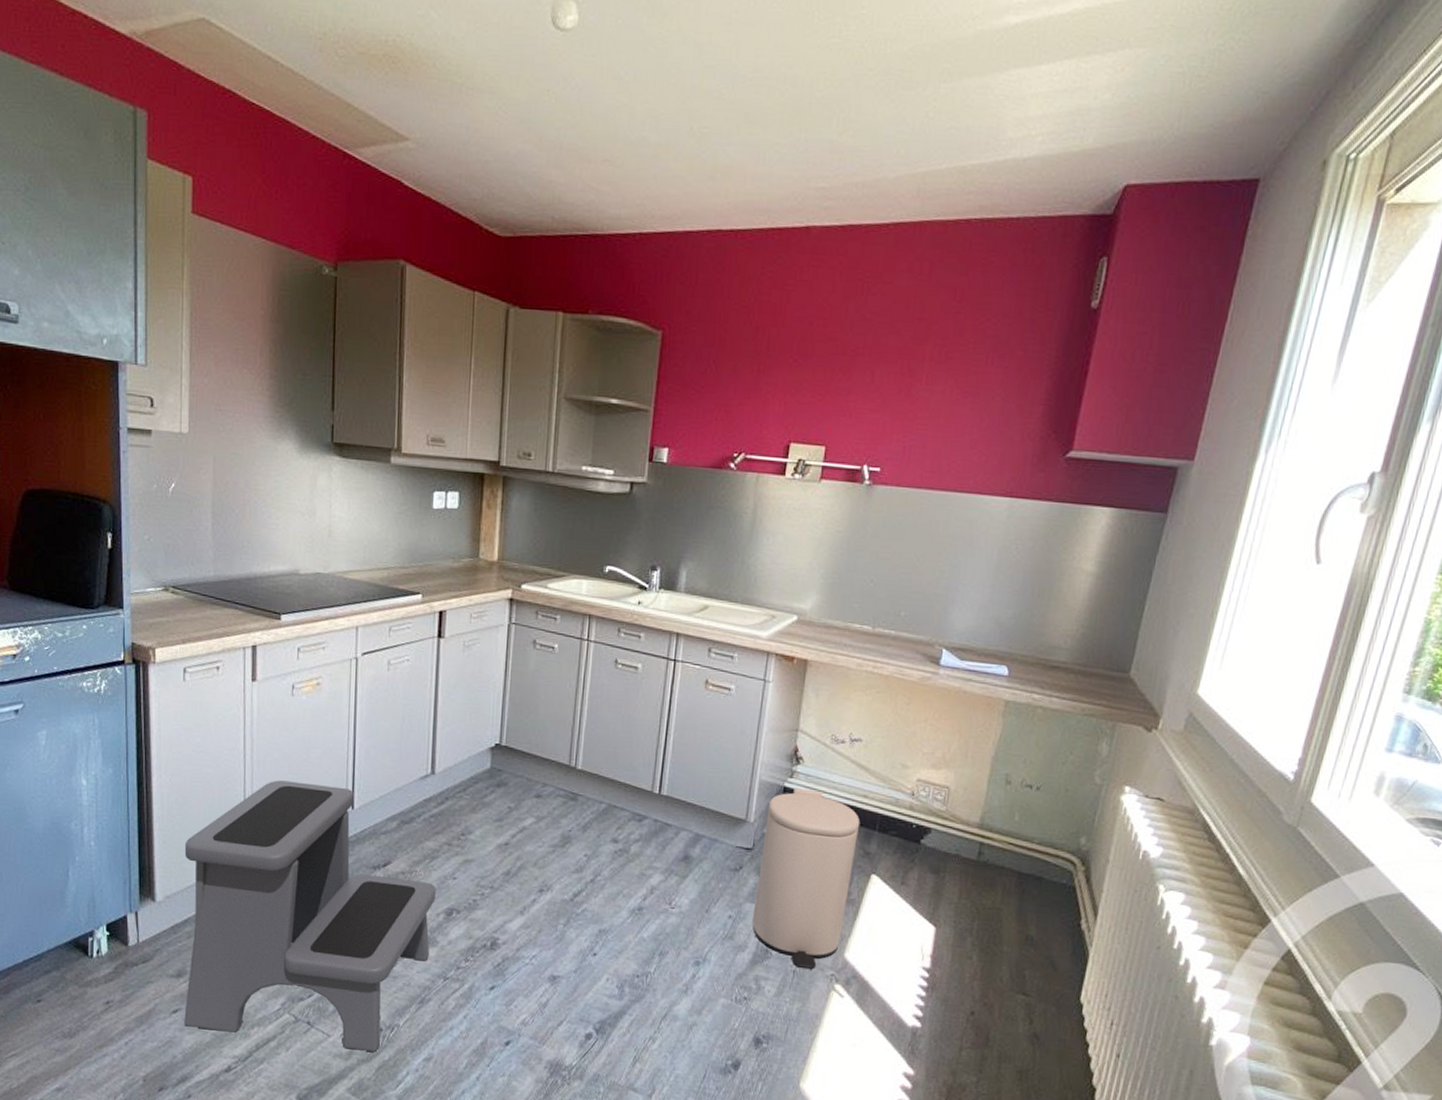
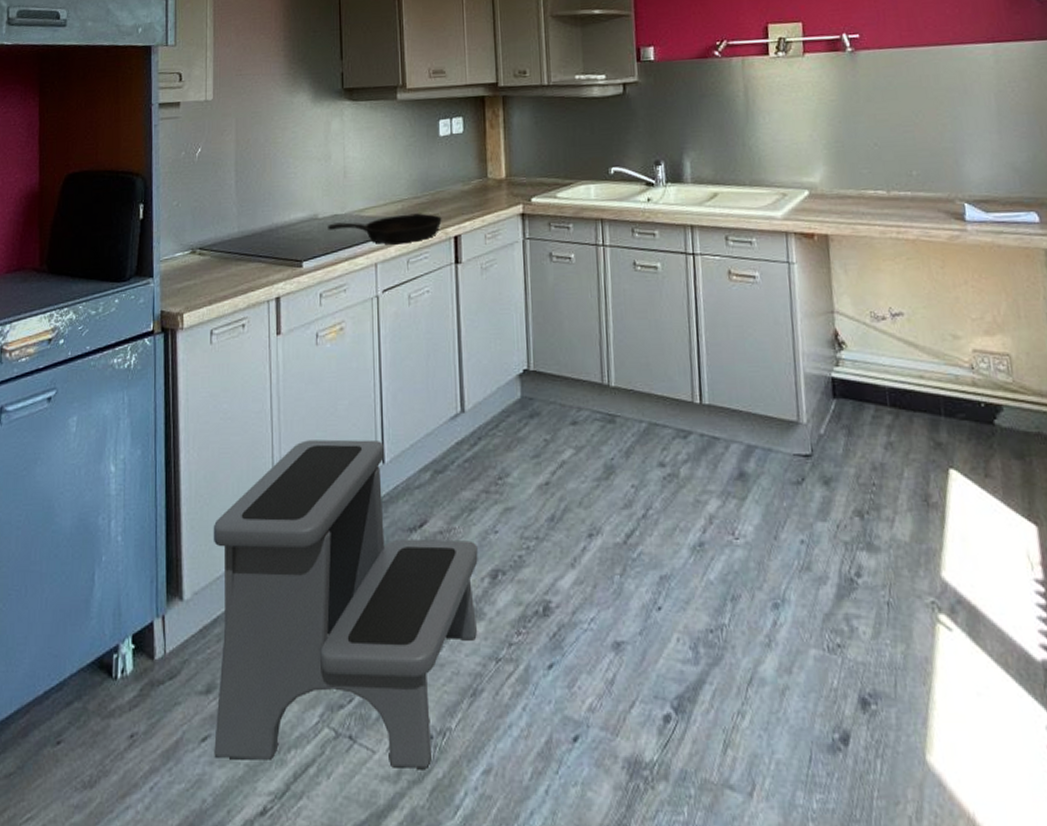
frying pan: none [309,581,428,611] -> present [328,213,442,244]
pedal bin: present [752,788,861,970] -> none [818,377,933,599]

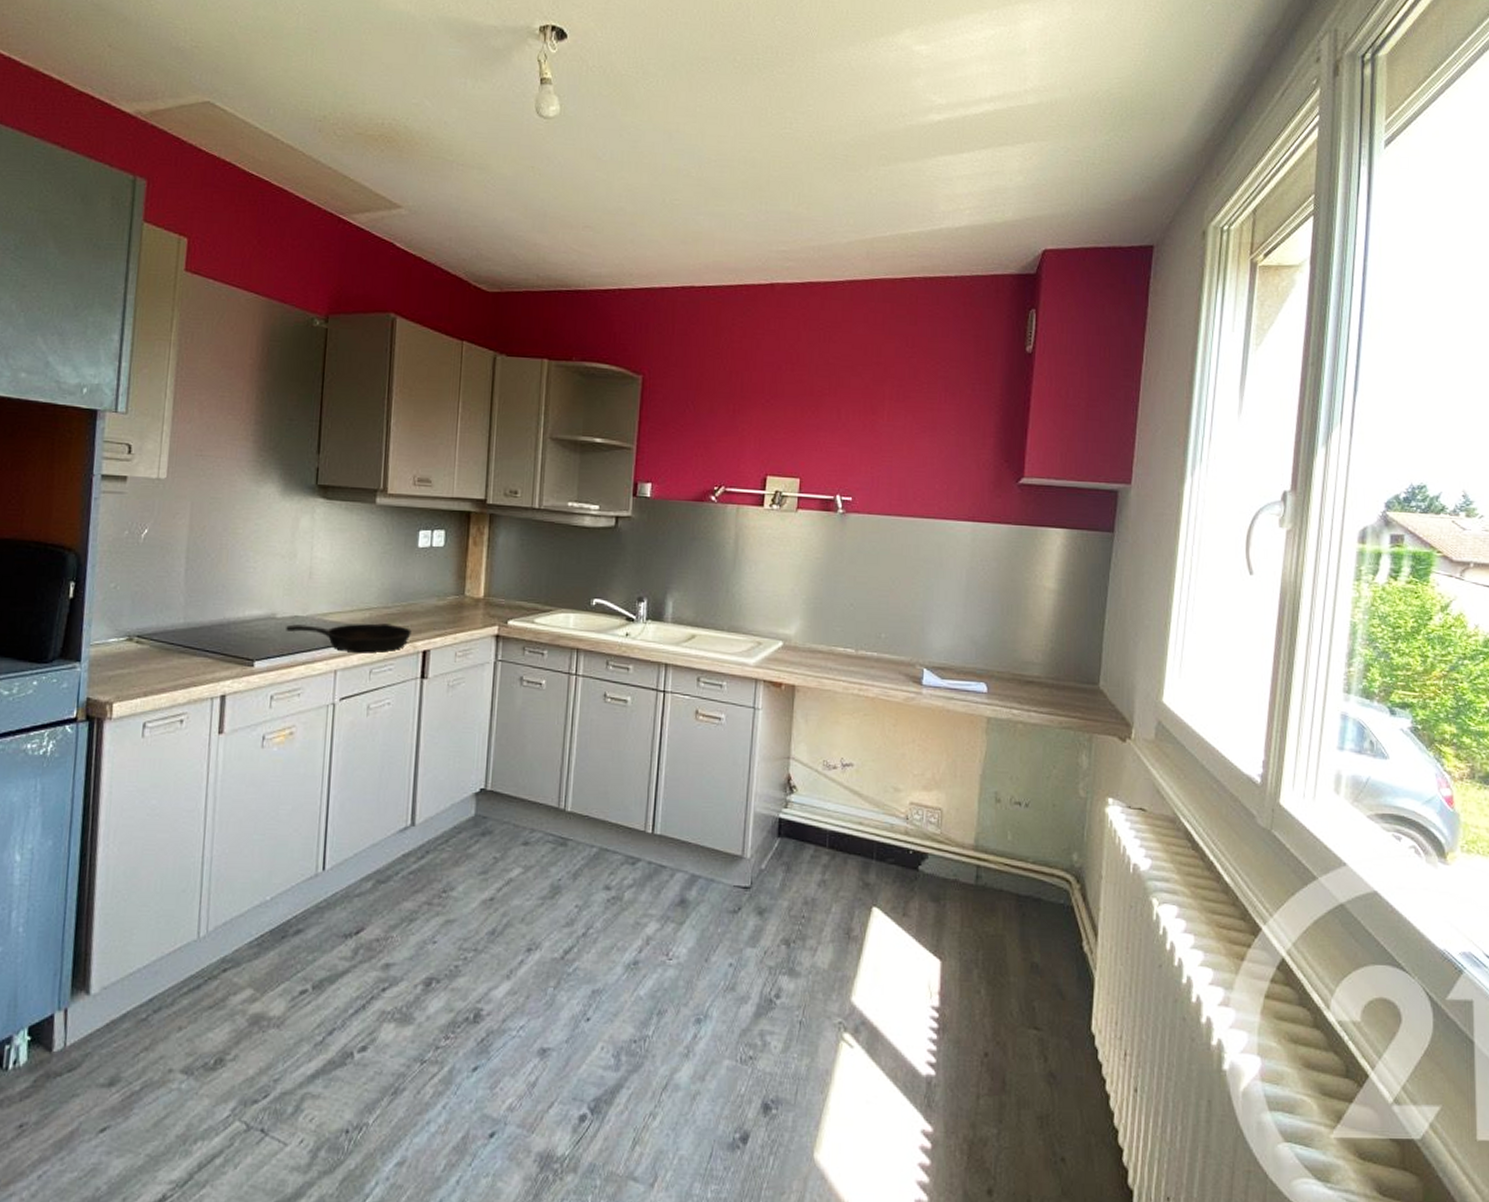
step stool: present [213,439,478,768] -> none [112,842,414,1160]

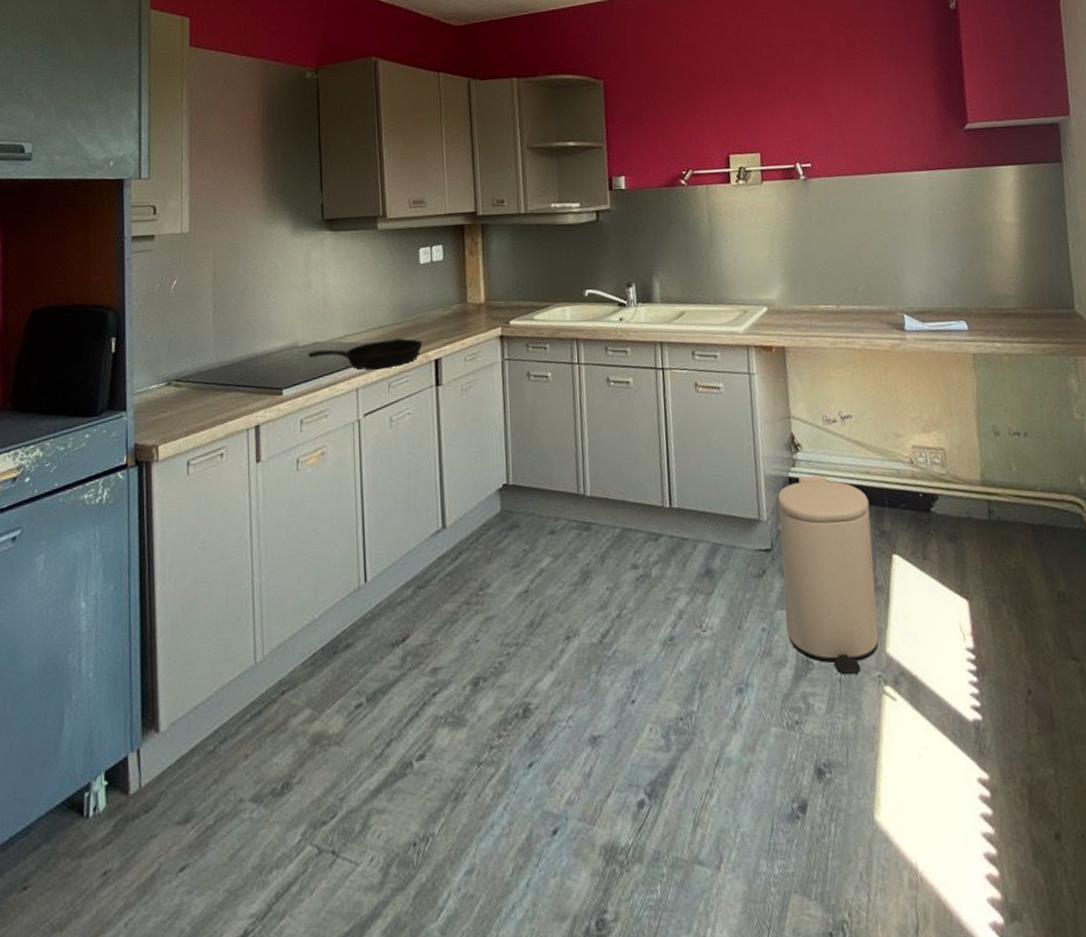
pedal bin: none [753,819,858,1019] -> present [777,475,879,676]

